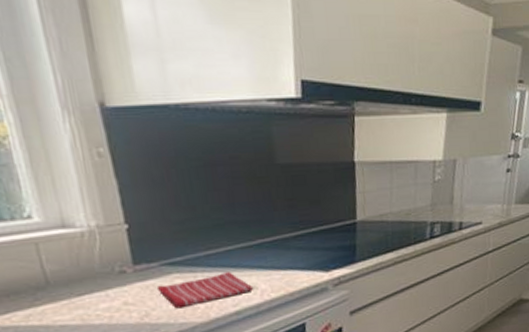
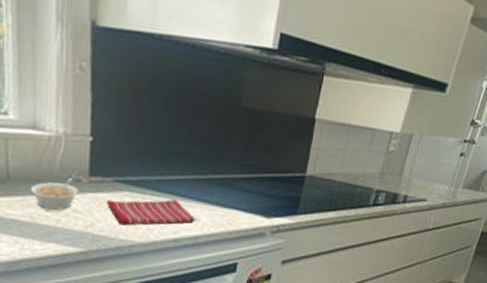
legume: none [73,271,127,308] -> present [30,178,79,210]

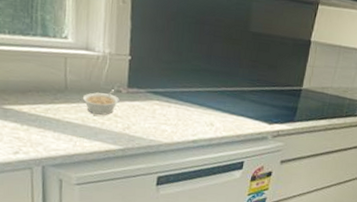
dish towel: present [106,199,196,226] -> none [140,107,211,129]

